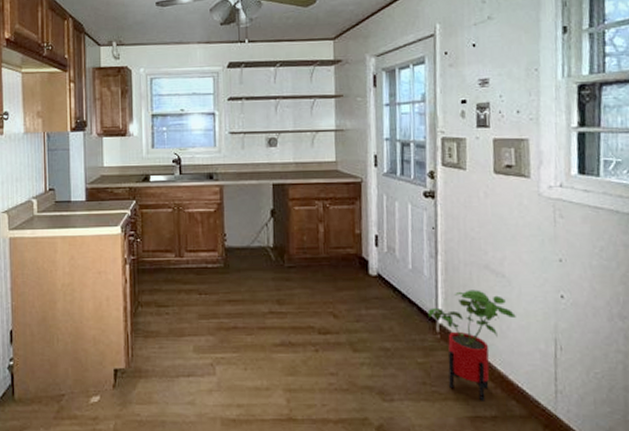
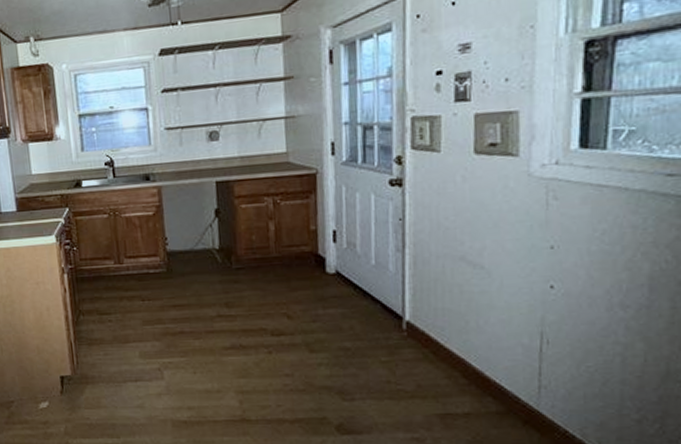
house plant: present [428,290,516,401] -> none [393,283,496,398]

